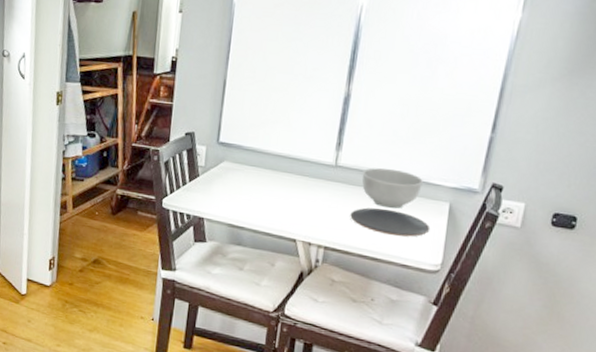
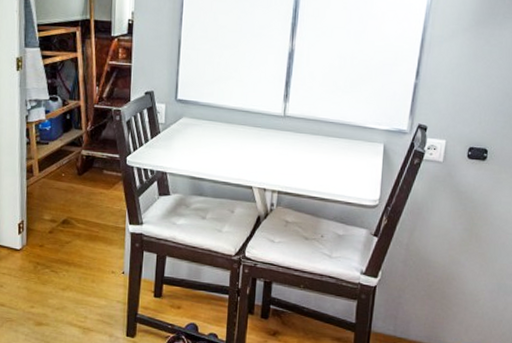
plate: present [350,207,431,237] -> none [299,152,369,177]
bowl: present [362,167,423,209] -> none [307,115,360,152]

